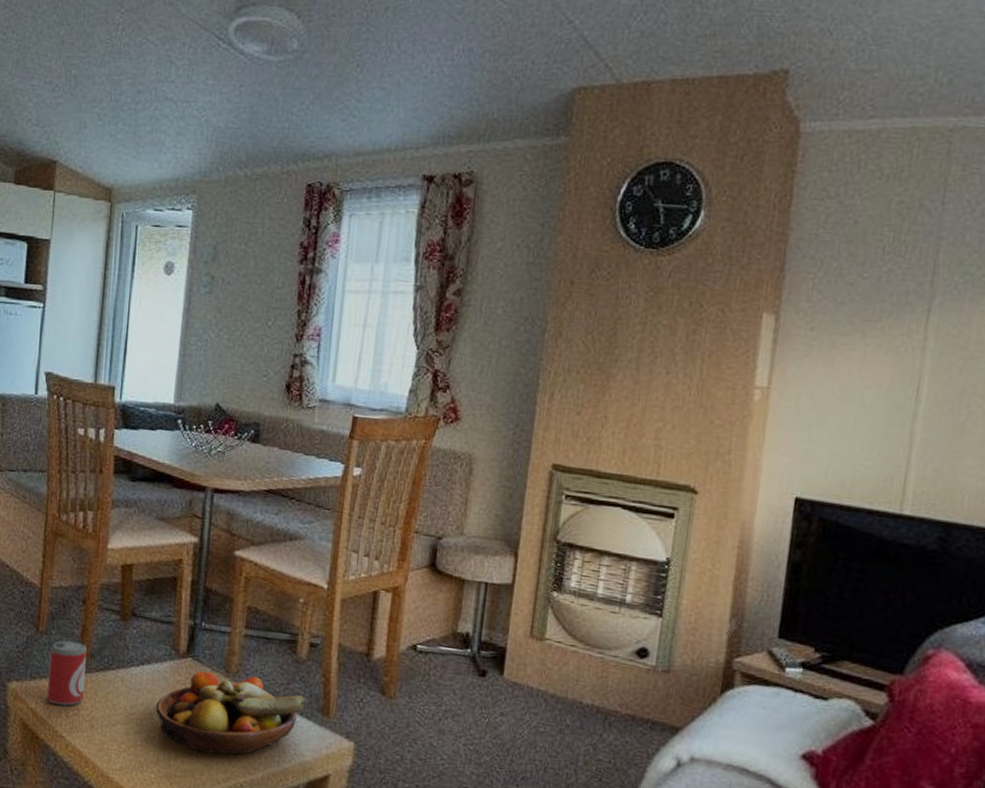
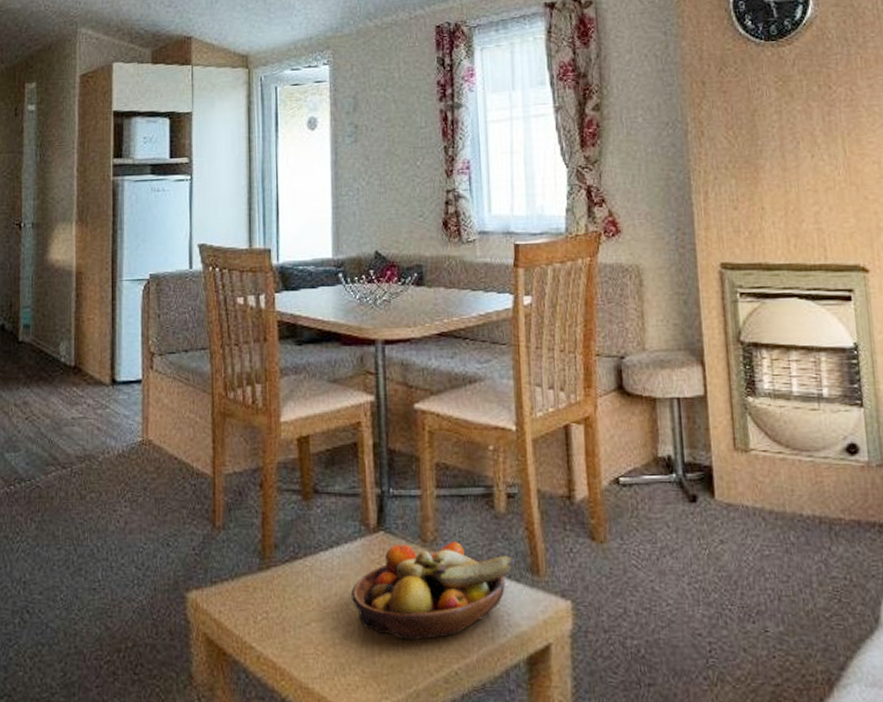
beer can: present [46,639,88,706] -> none [229,531,271,611]

